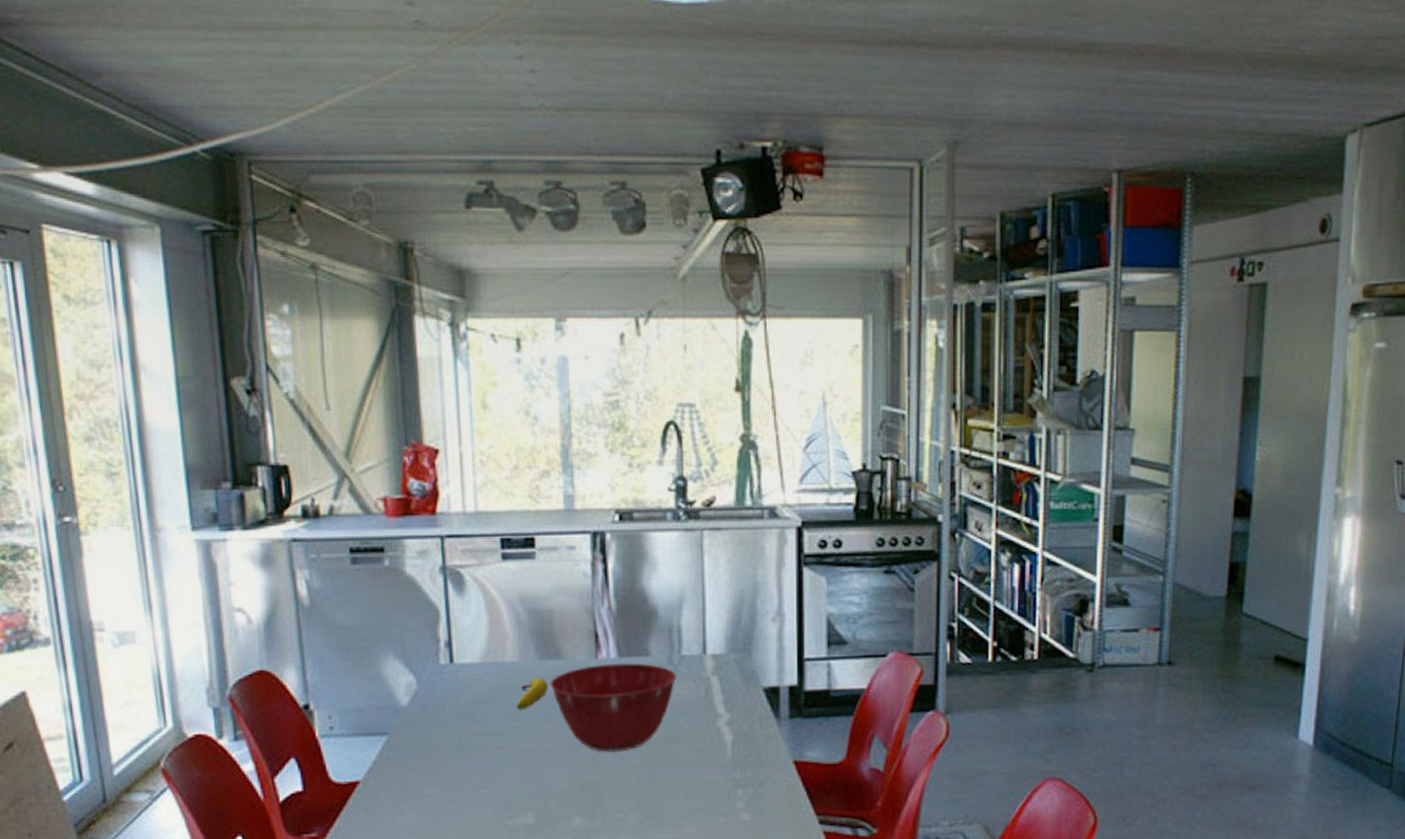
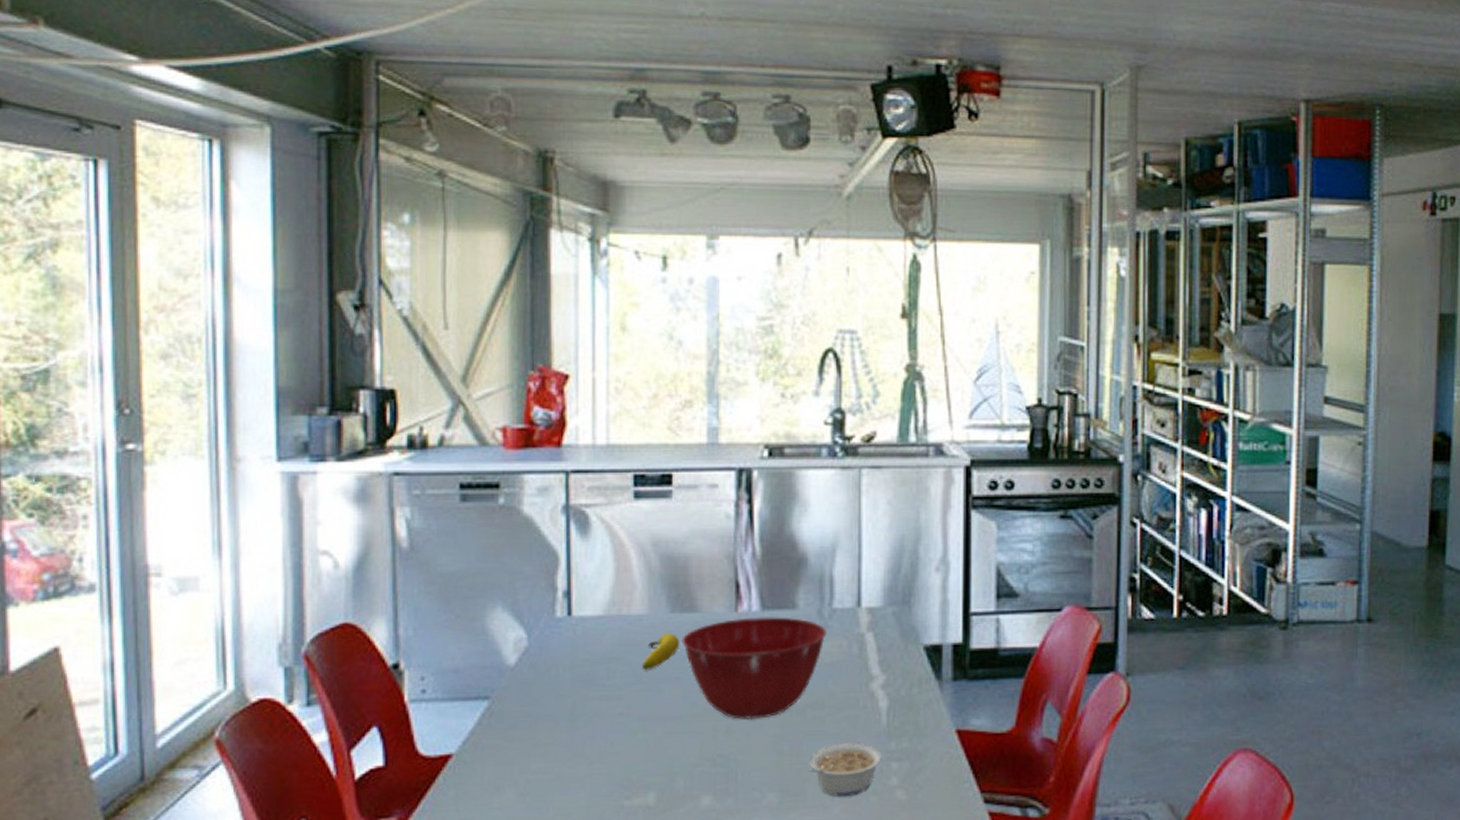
legume: none [665,772,729,818] -> present [809,743,882,797]

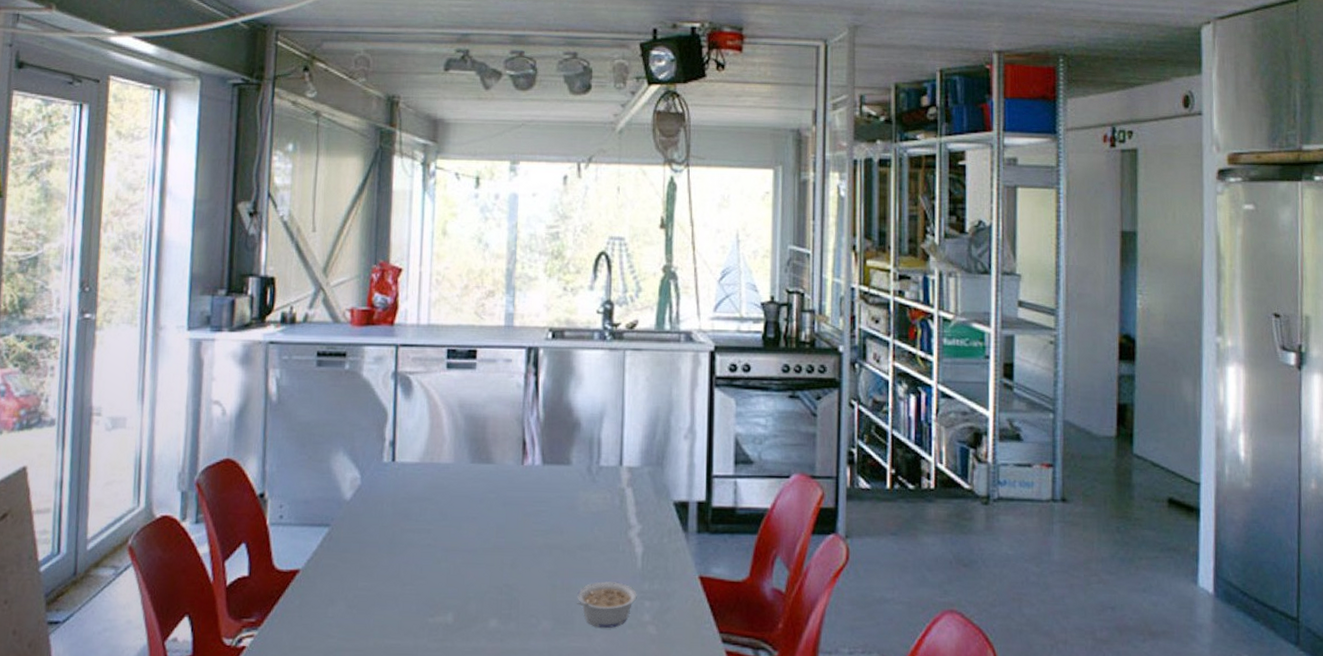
fruit: present [641,633,680,670] -> none [447,480,478,509]
mixing bowl: present [682,617,828,720] -> none [479,470,595,557]

